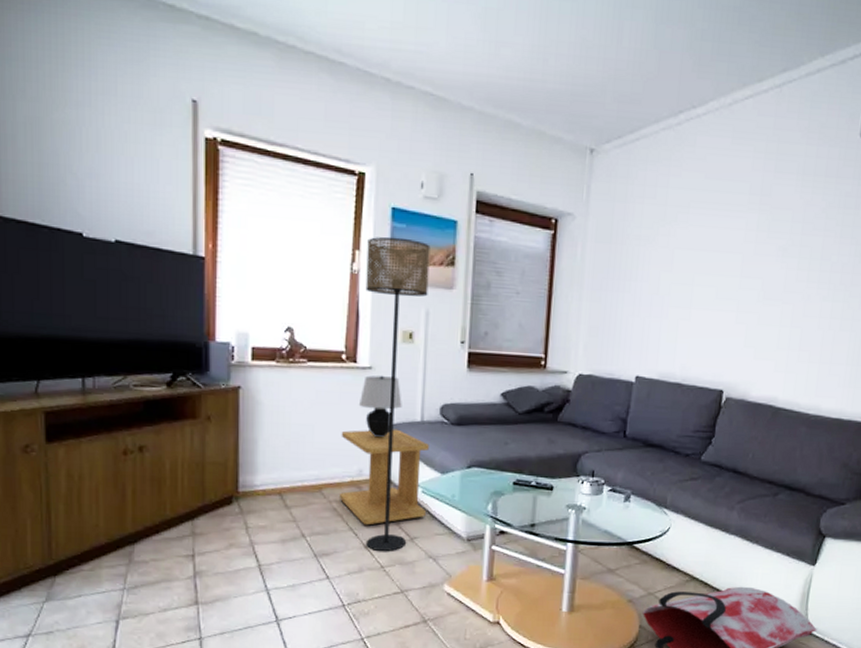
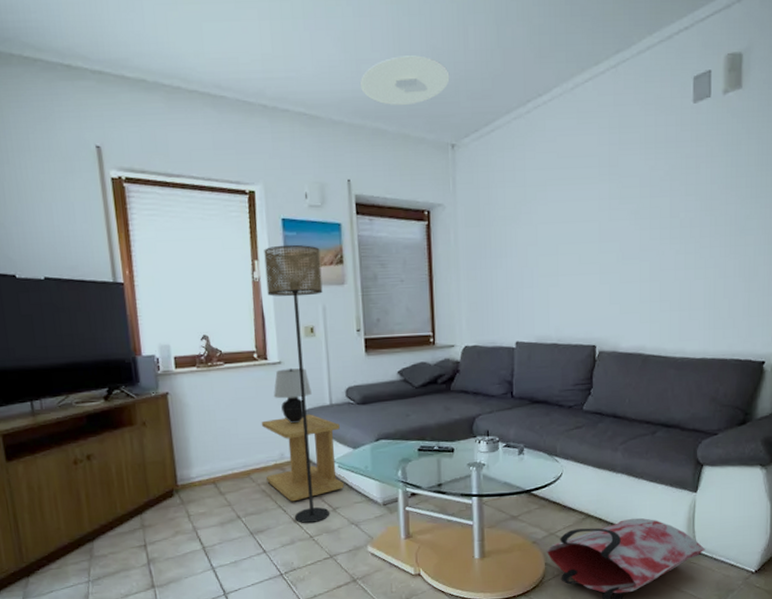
ceiling light: none [497,43,598,100] -> present [360,55,450,106]

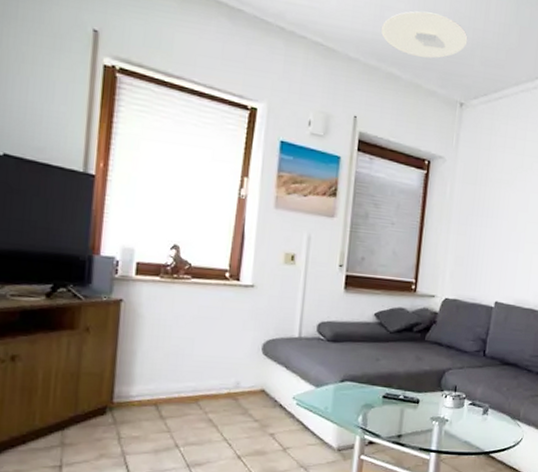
side table: present [261,414,344,502] -> none [215,344,305,436]
floor lamp: present [264,244,329,523] -> none [239,166,315,461]
table lamp: present [273,368,312,424] -> none [239,293,282,352]

